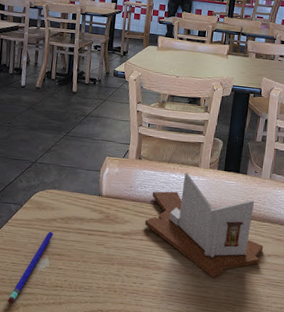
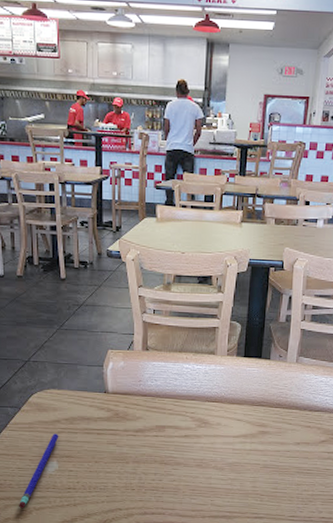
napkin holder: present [144,172,264,278] -> none [158,362,292,470]

